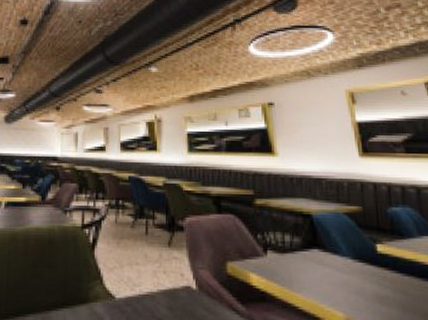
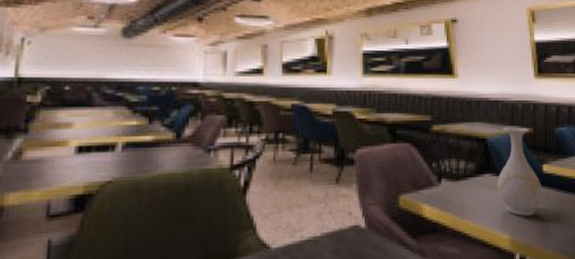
vase: none [326,204,379,296] -> present [497,127,542,217]

